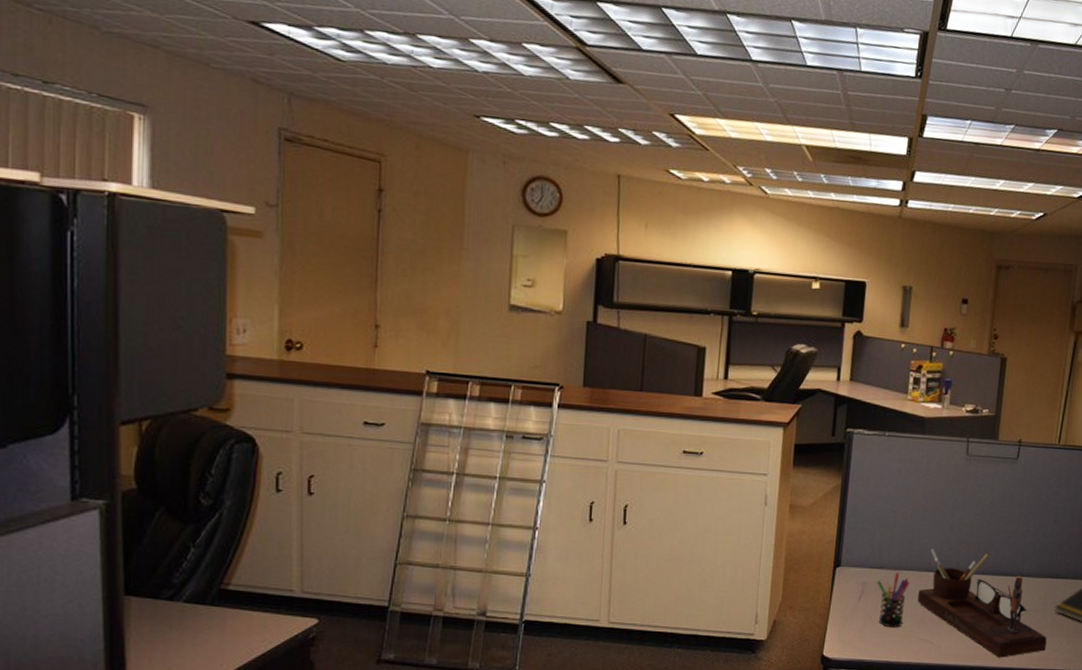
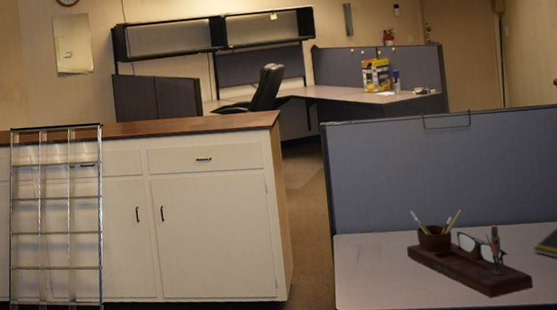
pen holder: present [877,573,910,627] -> none [369,234,398,281]

